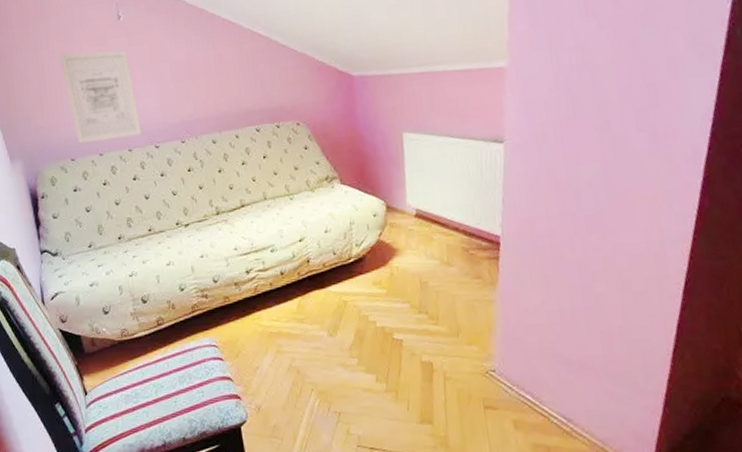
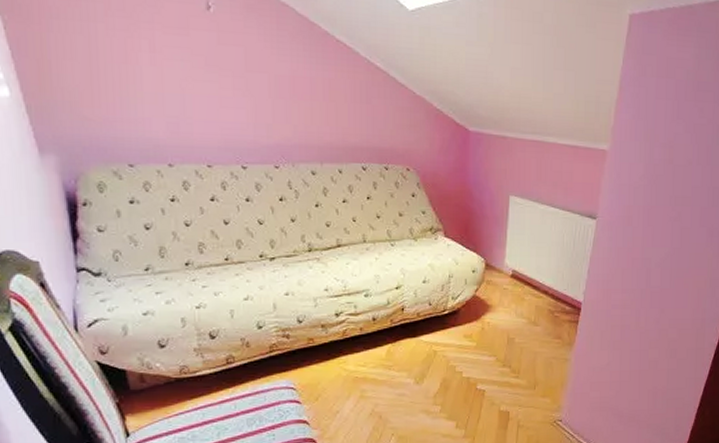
wall art: present [59,50,142,144] -> none [121,33,226,151]

